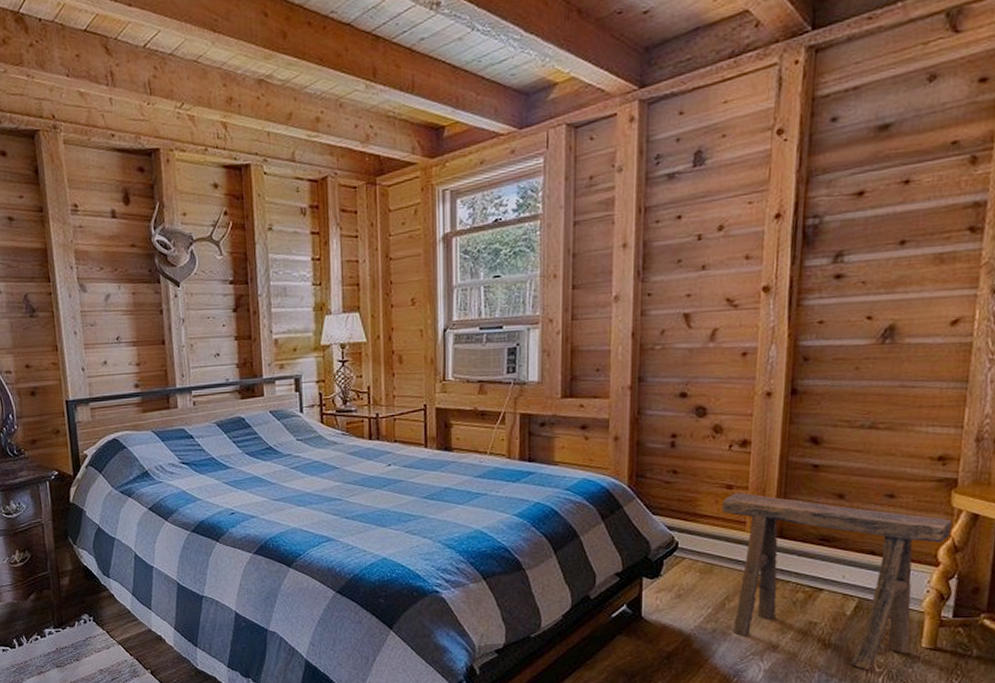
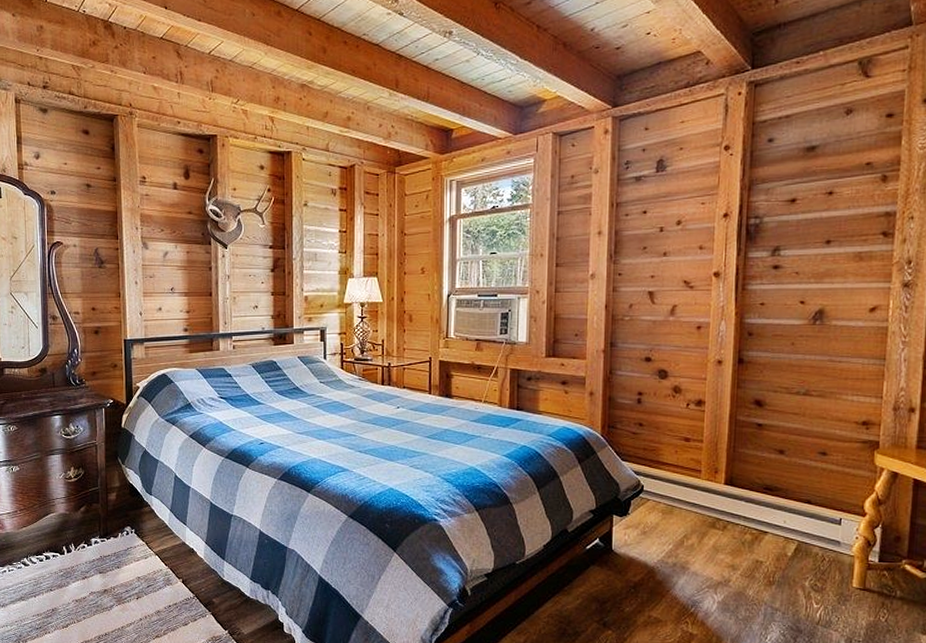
stool: present [721,492,952,669] -> none [680,445,876,605]

